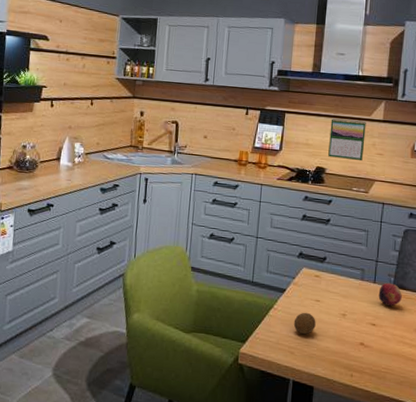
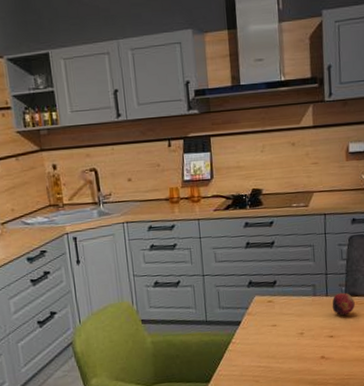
fruit: present [293,312,316,335] -> none [254,339,276,362]
calendar: present [328,117,366,161] -> none [259,130,298,177]

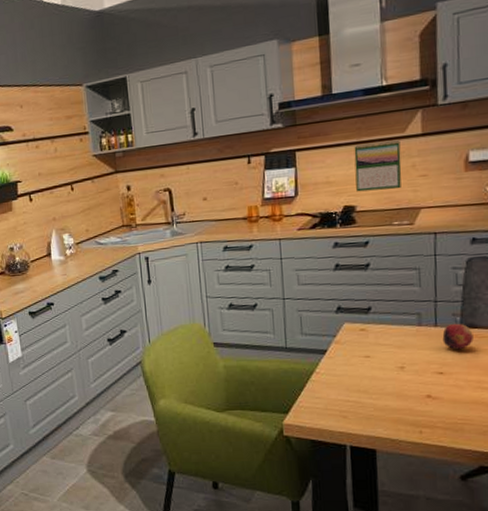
calendar: none [259,130,298,177] -> present [354,139,402,192]

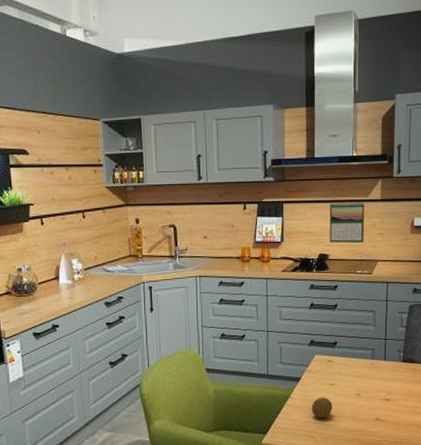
fruit: none [341,371,369,396] -> present [311,397,332,419]
fruit: present [442,323,473,350] -> none [389,358,412,381]

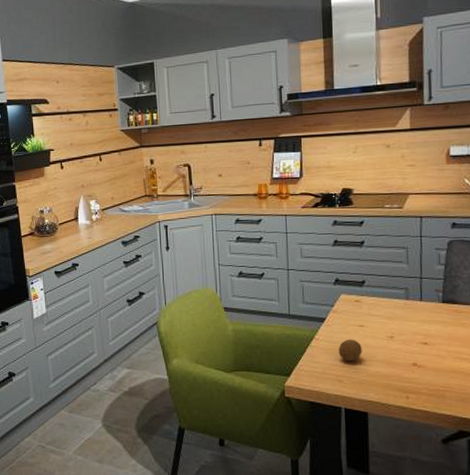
calendar: present [329,202,365,243] -> none [352,132,393,177]

